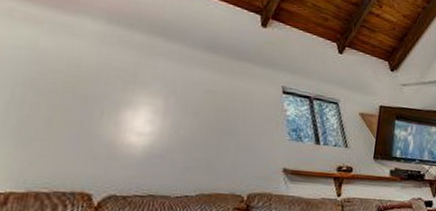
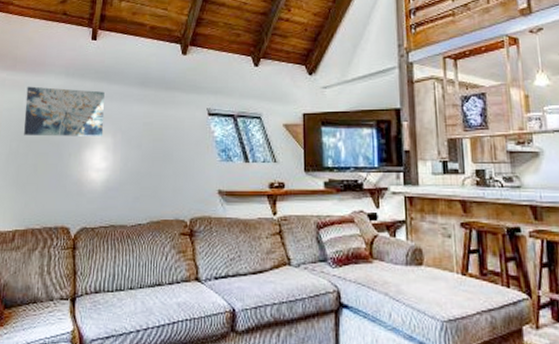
wall art: none [36,24,160,98] -> present [24,86,105,137]

